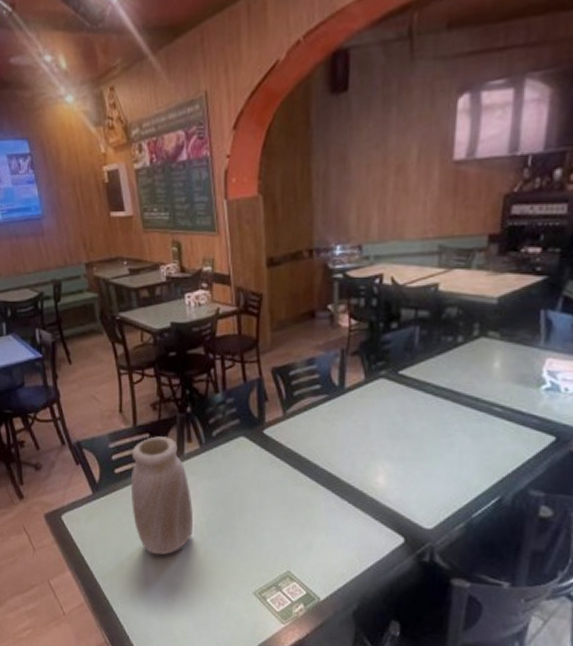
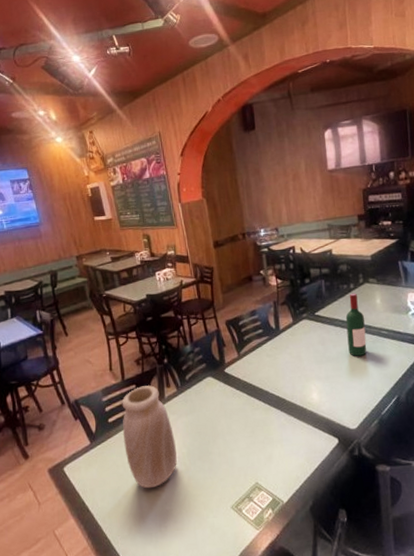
wine bottle: none [439,349,471,437] -> present [345,293,367,356]

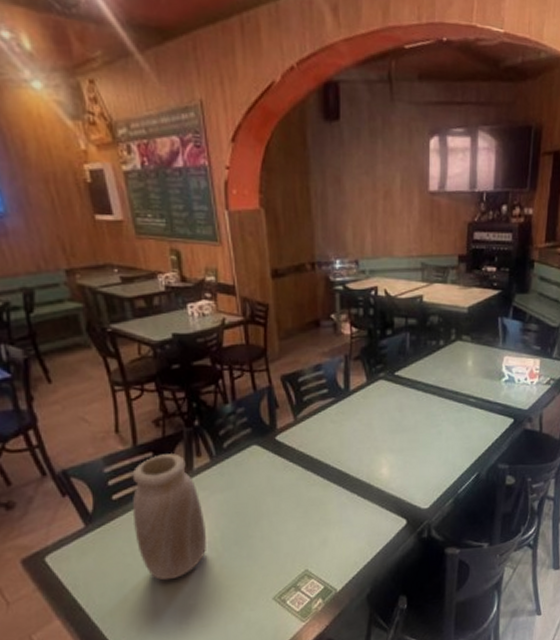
wine bottle: present [345,293,367,356] -> none [429,351,451,426]

